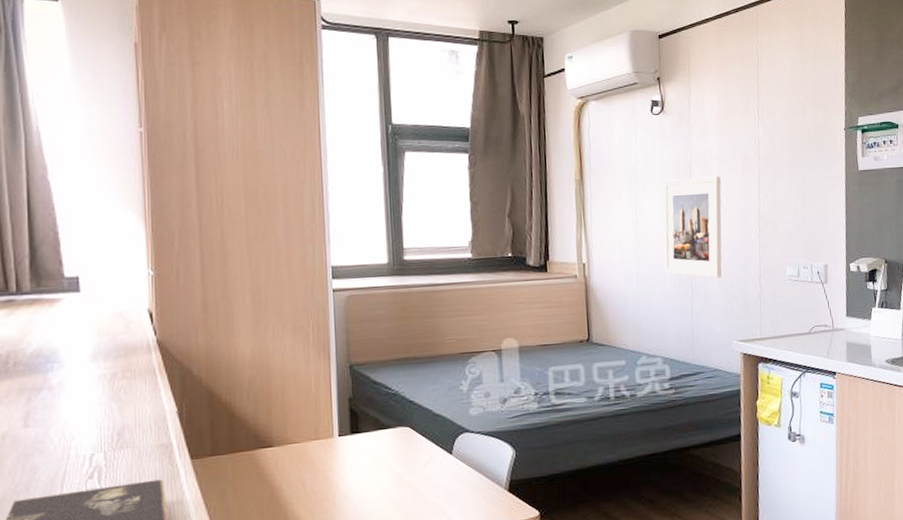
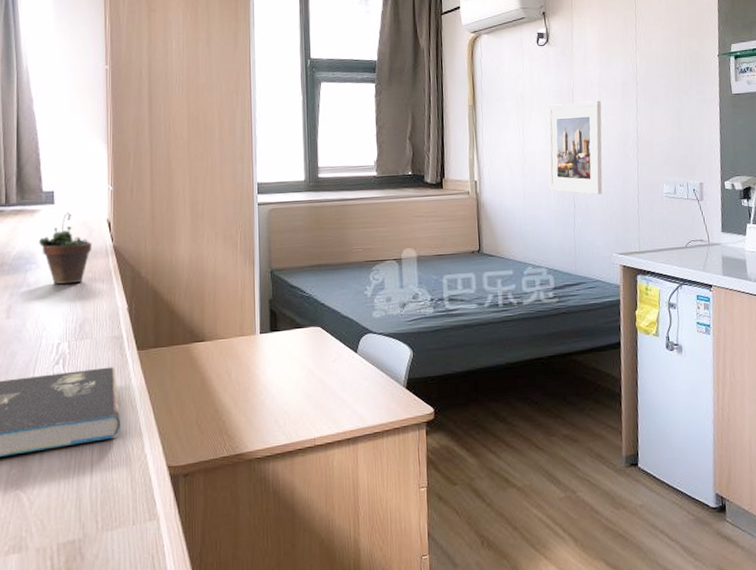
succulent plant: none [61,301,130,387] -> present [38,212,92,285]

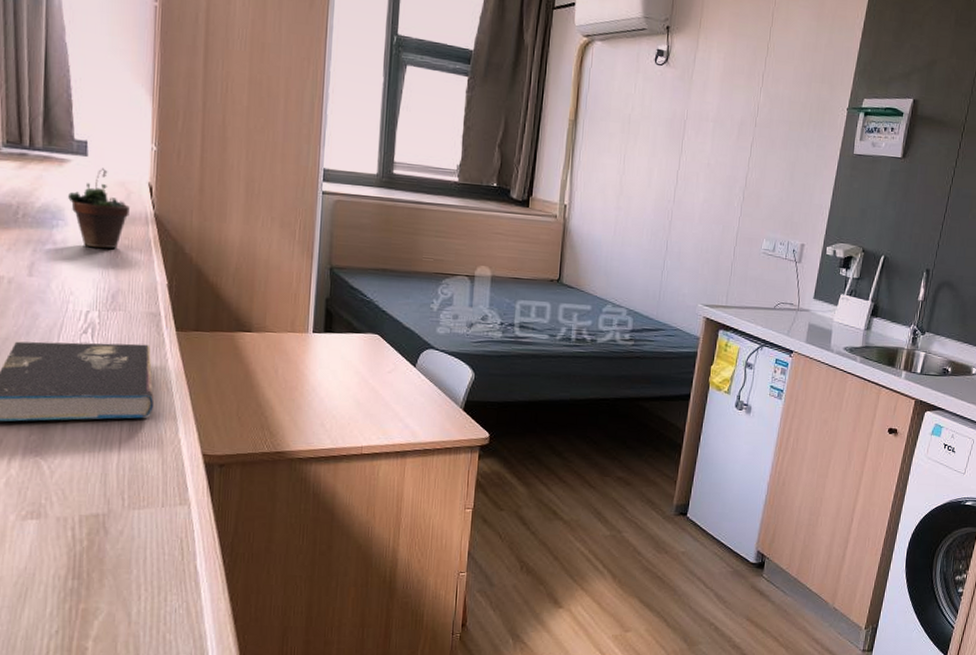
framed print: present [548,101,603,195] -> none [643,133,714,241]

